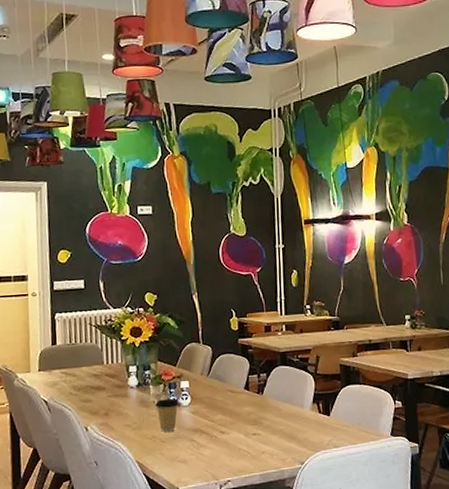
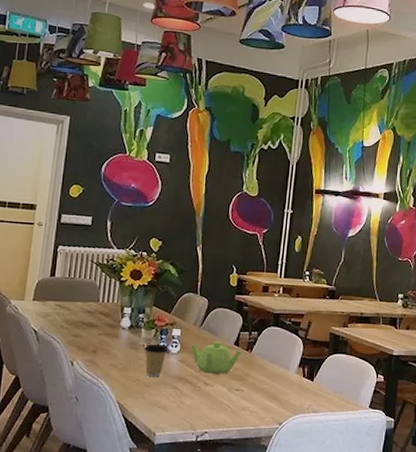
teapot: none [201,388,253,422] -> present [191,342,242,374]

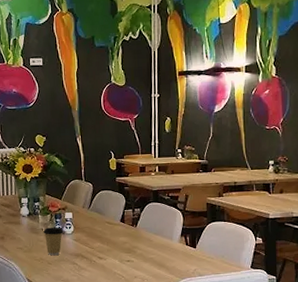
teapot: present [191,342,242,374] -> none [83,221,128,249]

